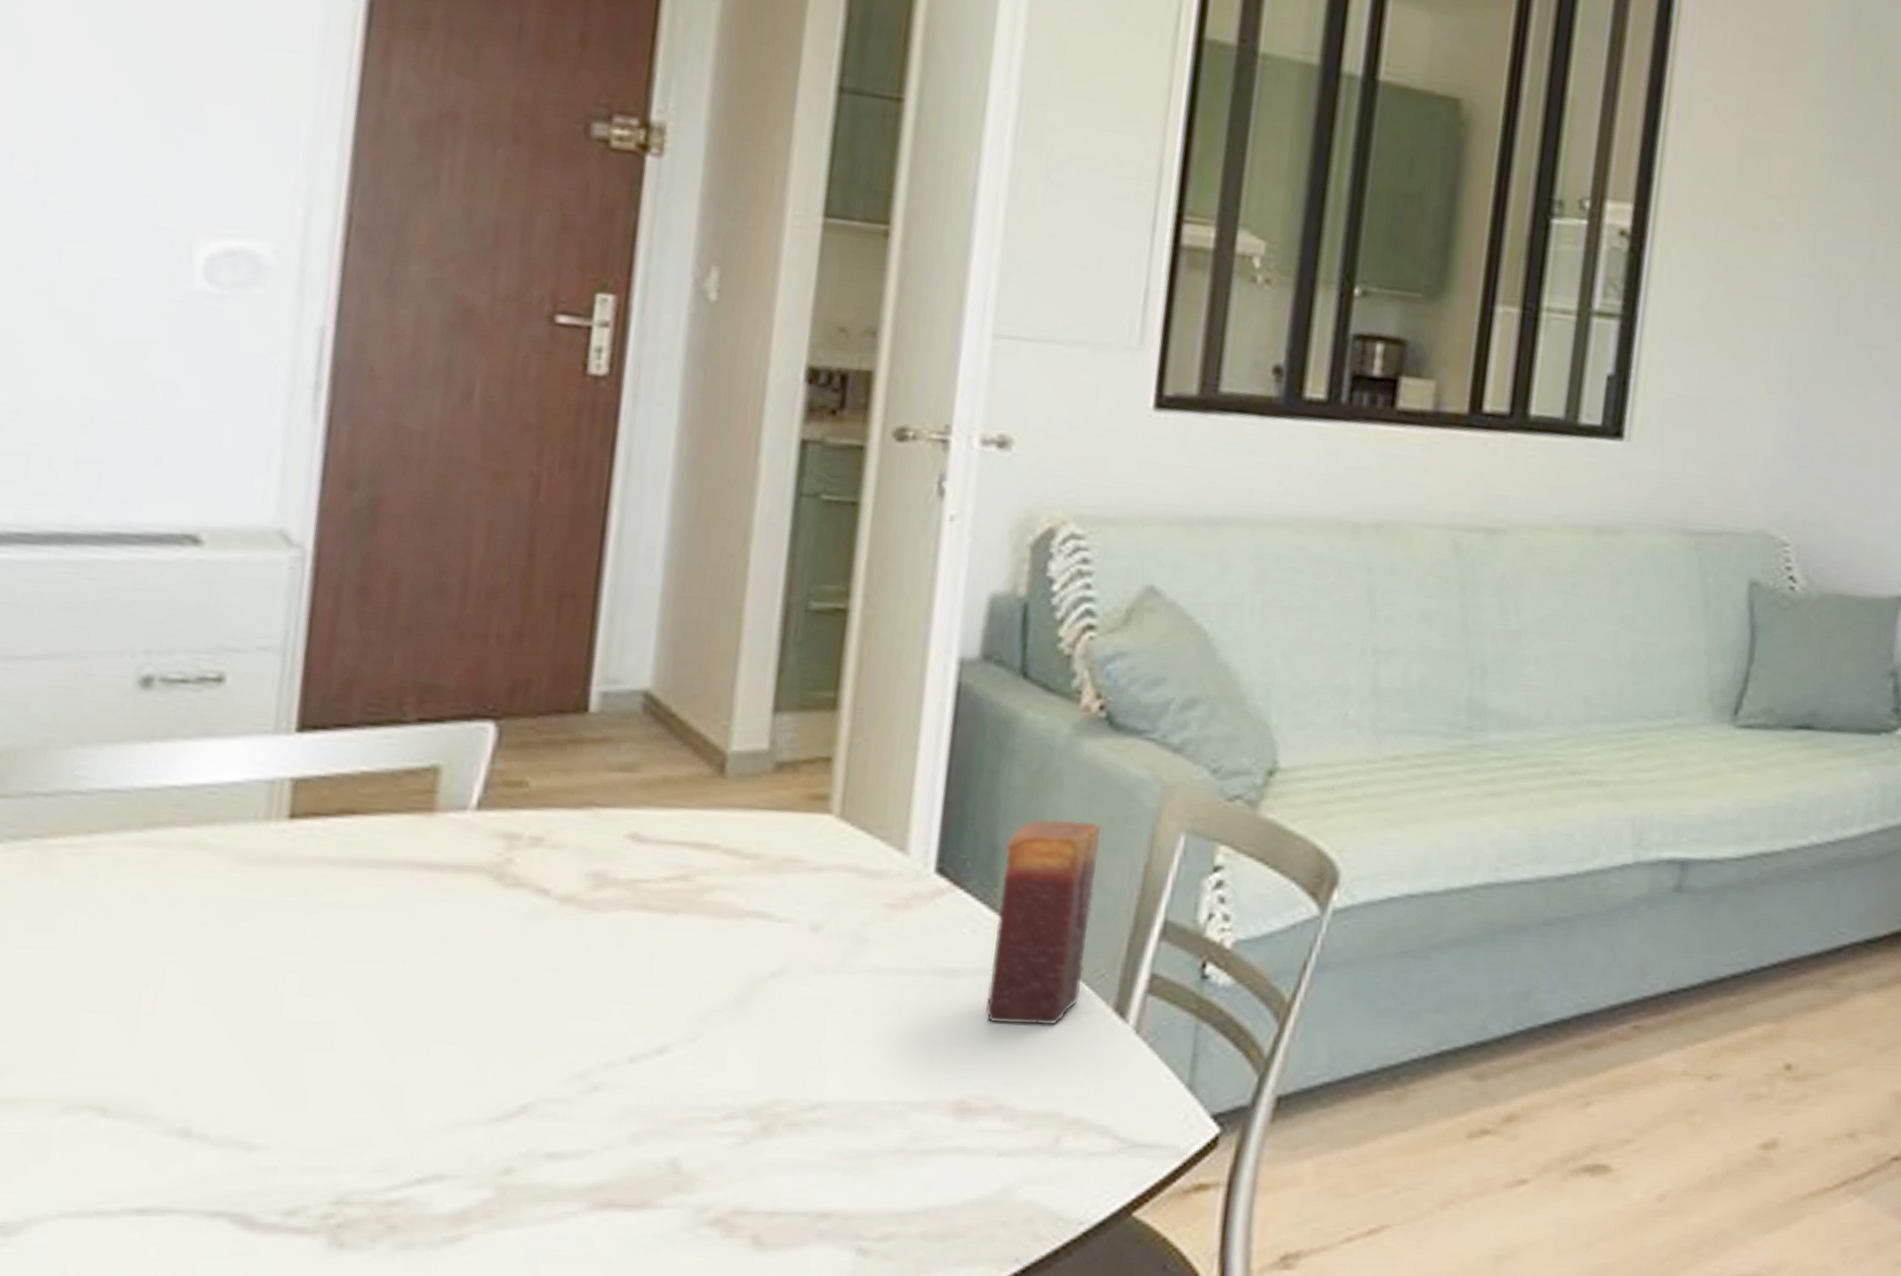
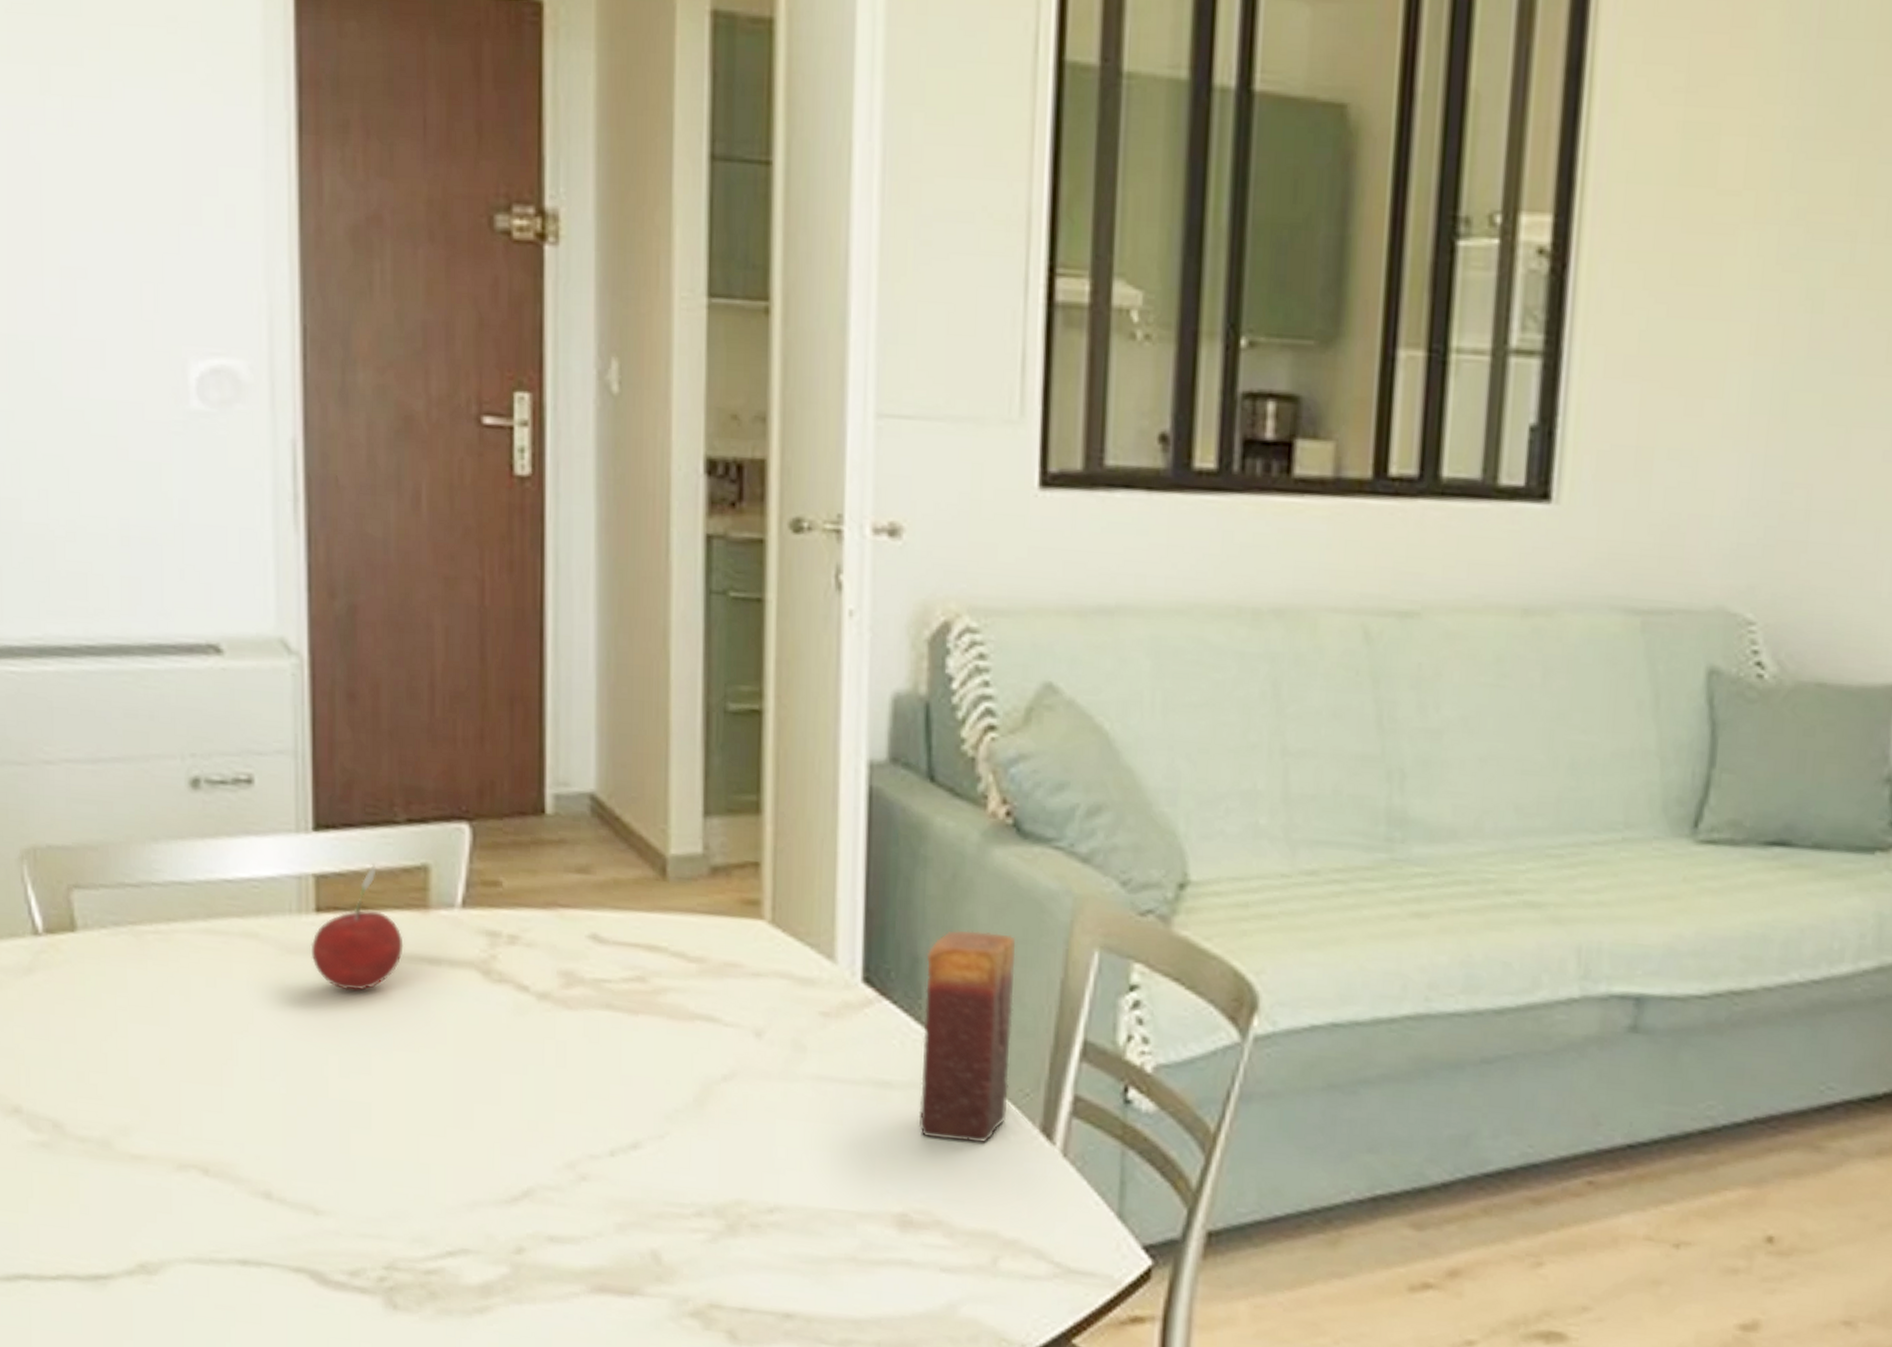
fruit: none [276,766,399,902] -> present [311,864,404,991]

